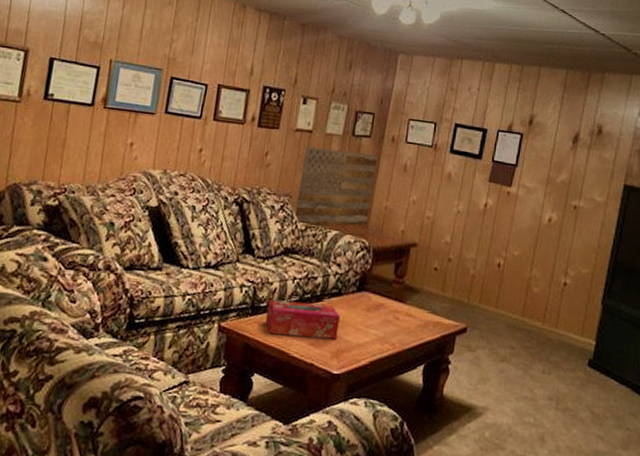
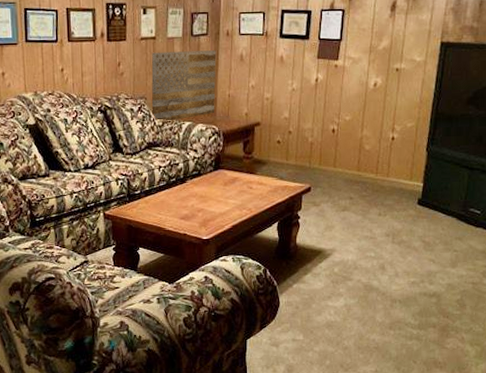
tissue box: present [265,299,340,339] -> none [141,185,203,215]

